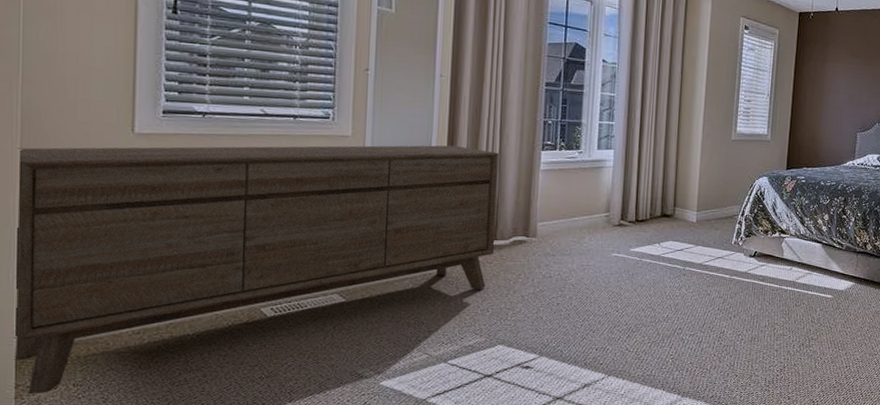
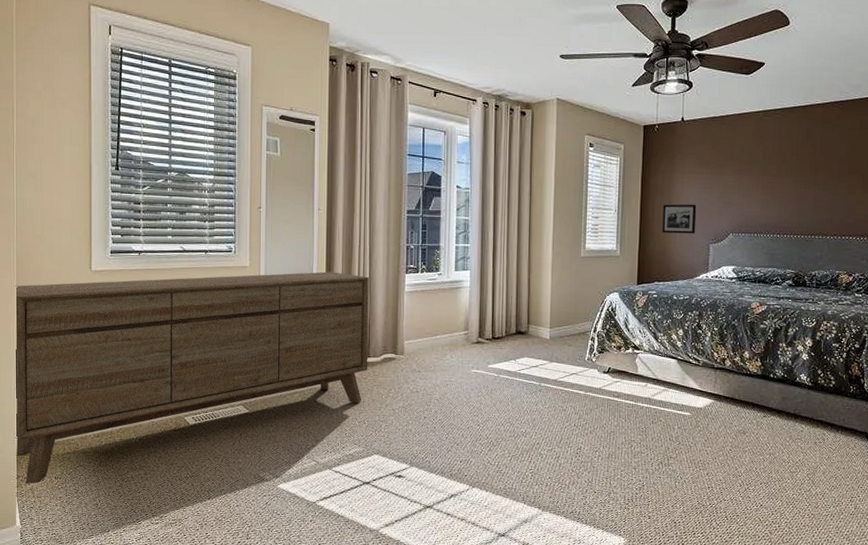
picture frame: none [812,91,847,122] -> present [662,204,697,234]

